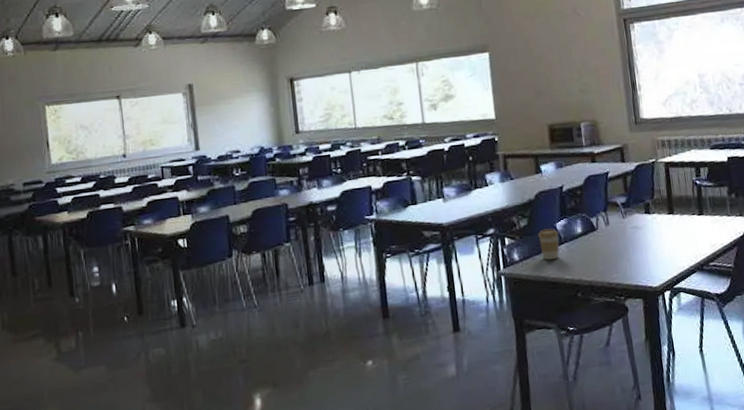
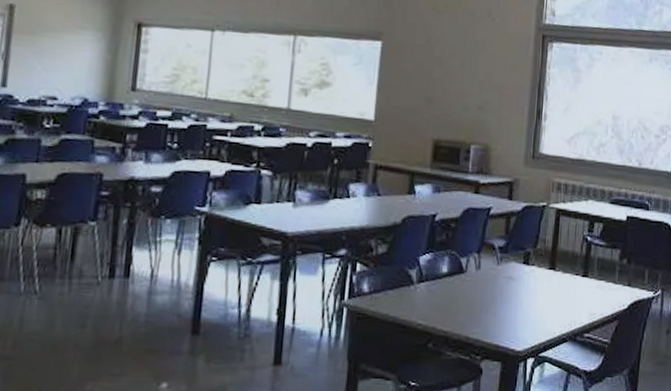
coffee cup: present [538,228,559,260] -> none [396,260,421,298]

